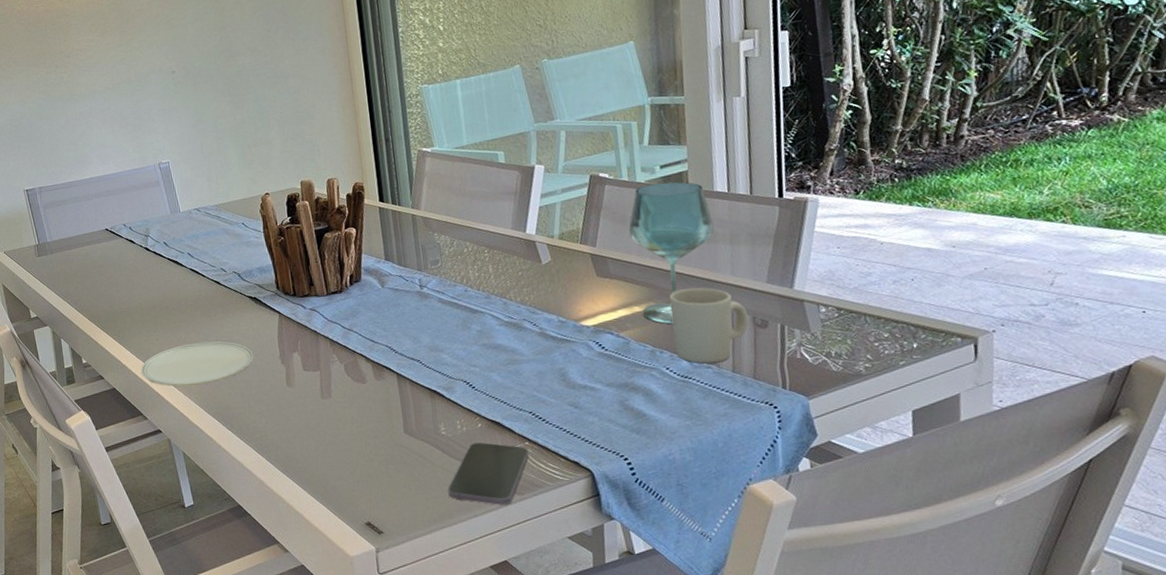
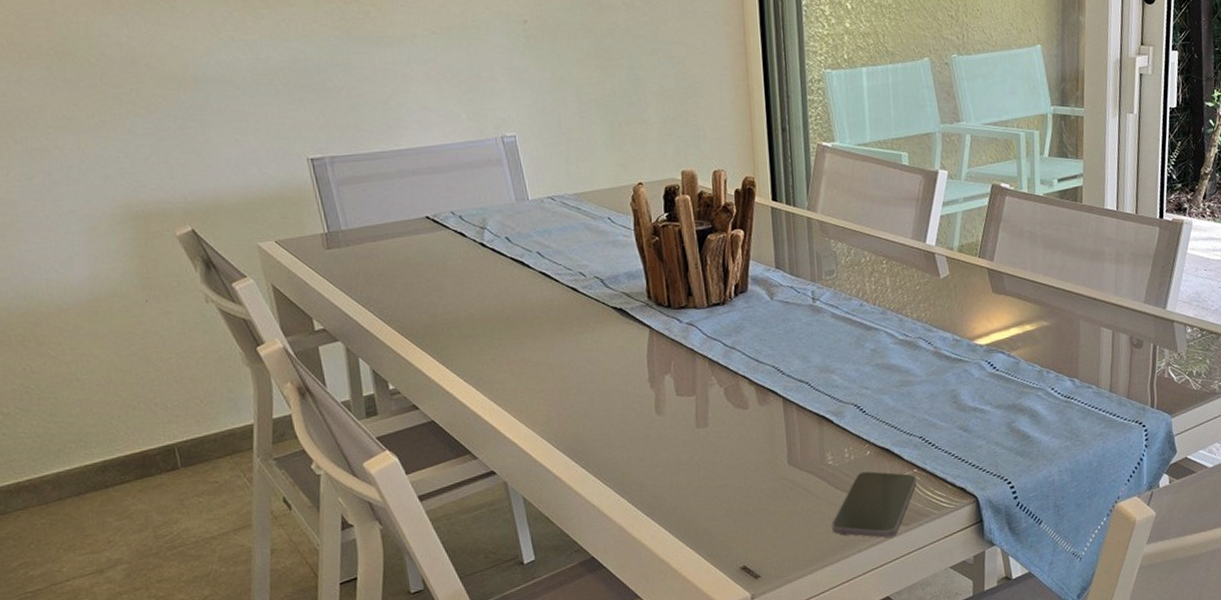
plate: present [141,341,254,387] -> none [470,361,617,417]
wine glass: present [628,182,714,324] -> none [1025,196,1102,344]
mug: present [669,287,749,364] -> none [1058,306,1127,384]

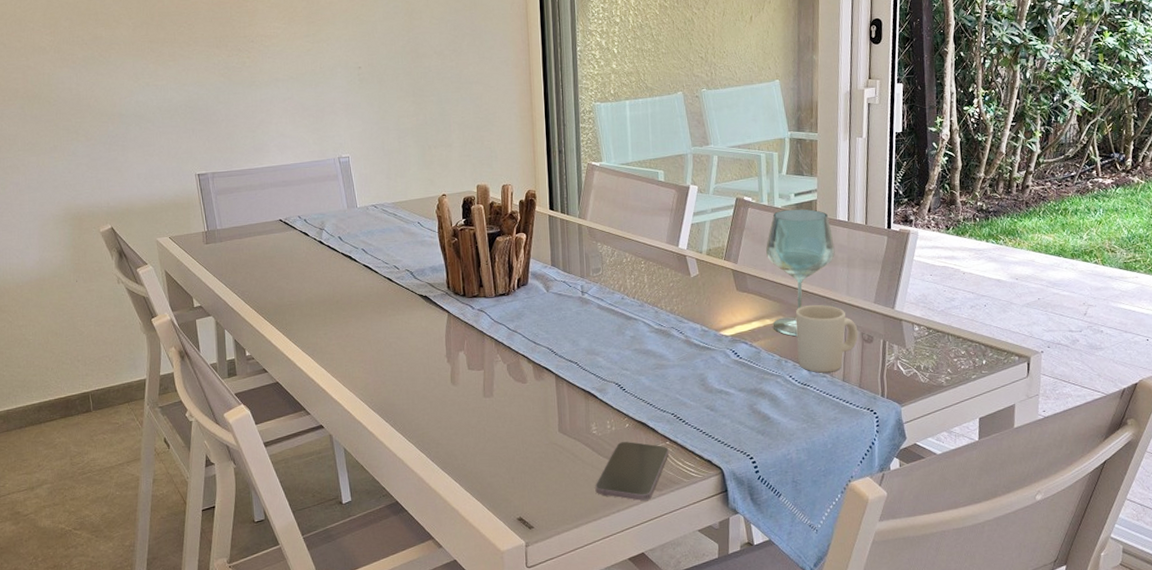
wine glass: none [1025,196,1102,344] -> present [765,209,835,337]
mug: none [1058,306,1127,384] -> present [795,304,859,373]

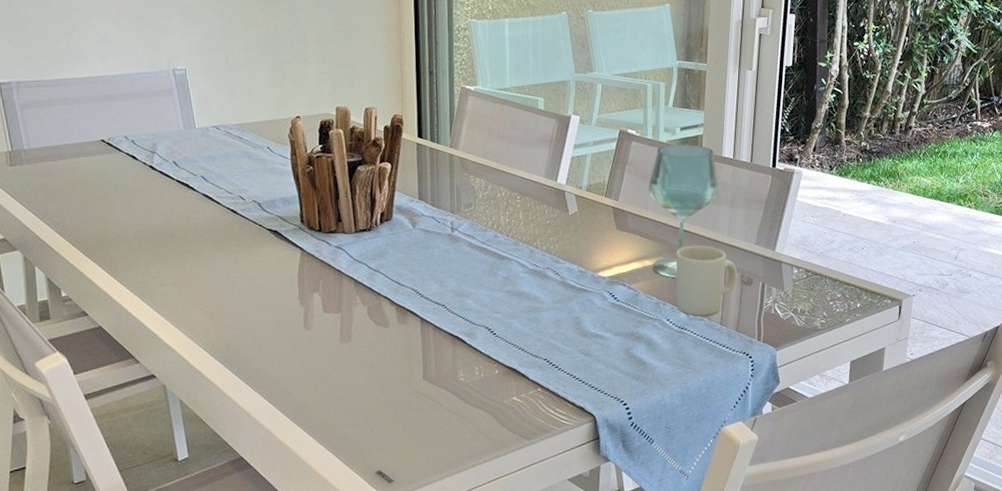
smartphone: present [595,442,669,501] -> none [461,389,540,450]

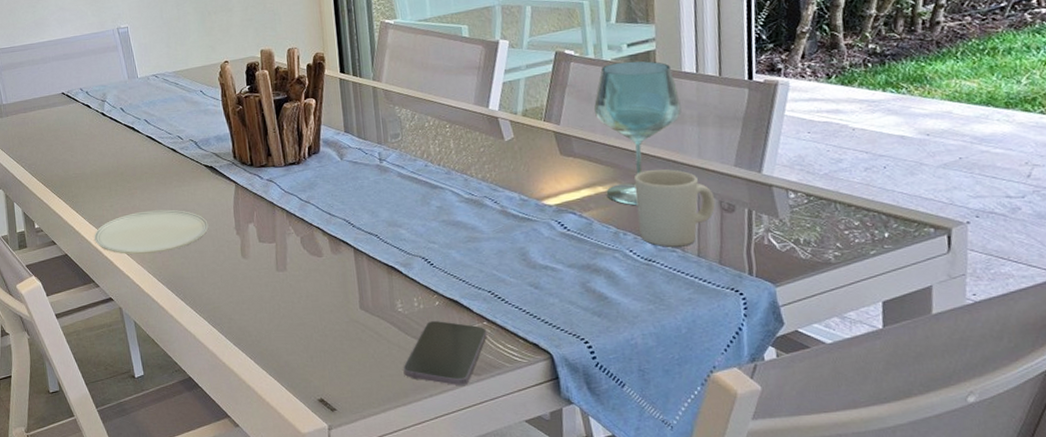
plate: none [135,277,270,327] -> present [94,209,209,255]
smartphone: none [461,389,540,450] -> present [403,321,487,385]

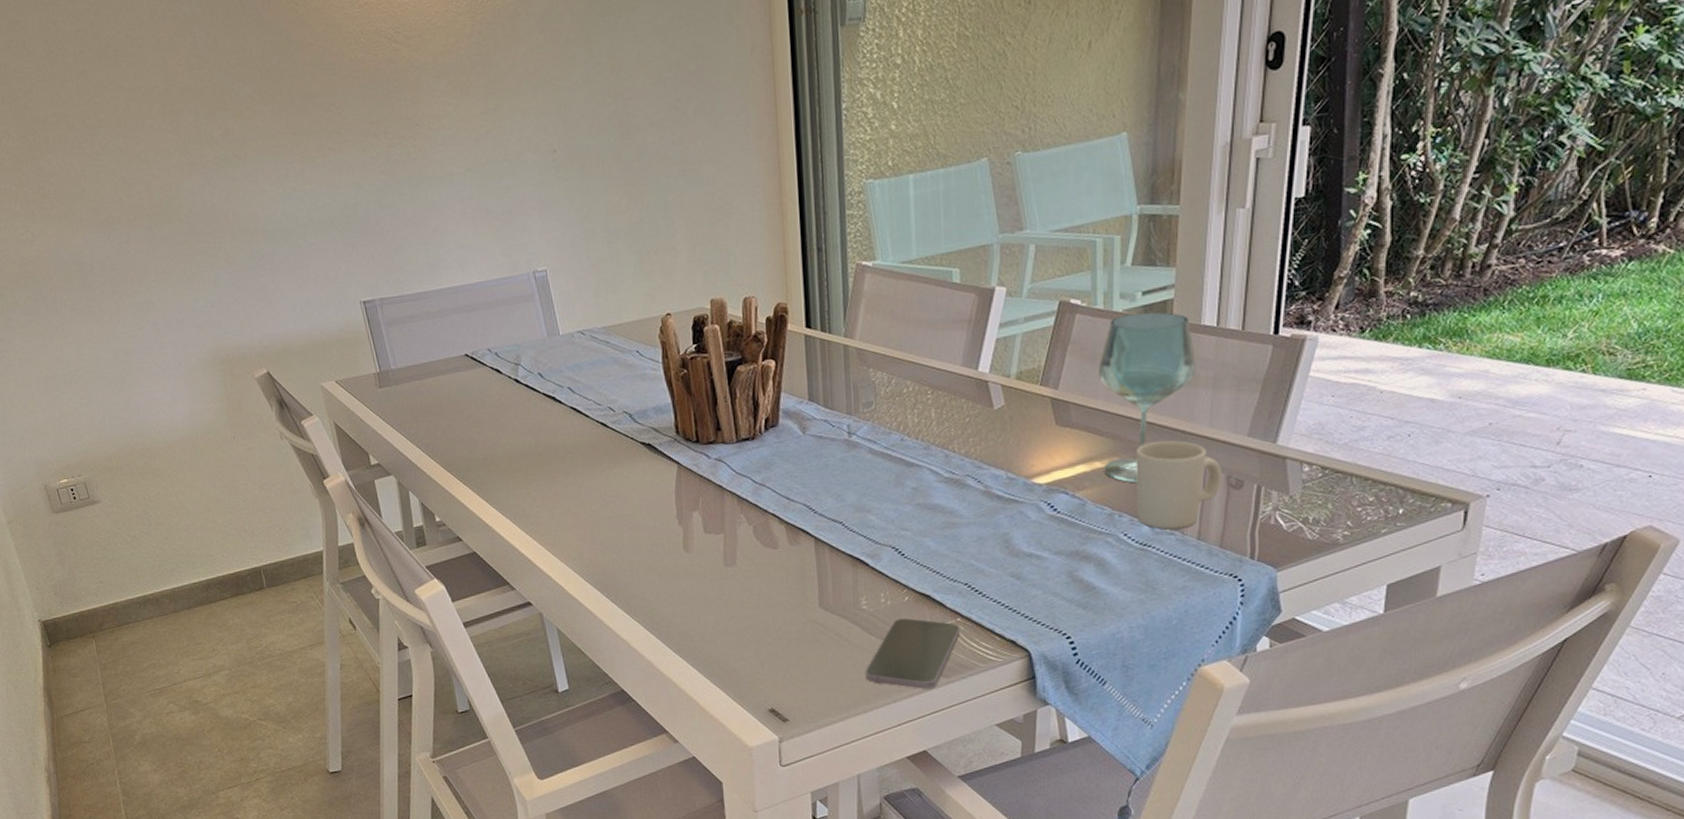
plate: present [94,209,209,255] -> none [508,496,645,551]

